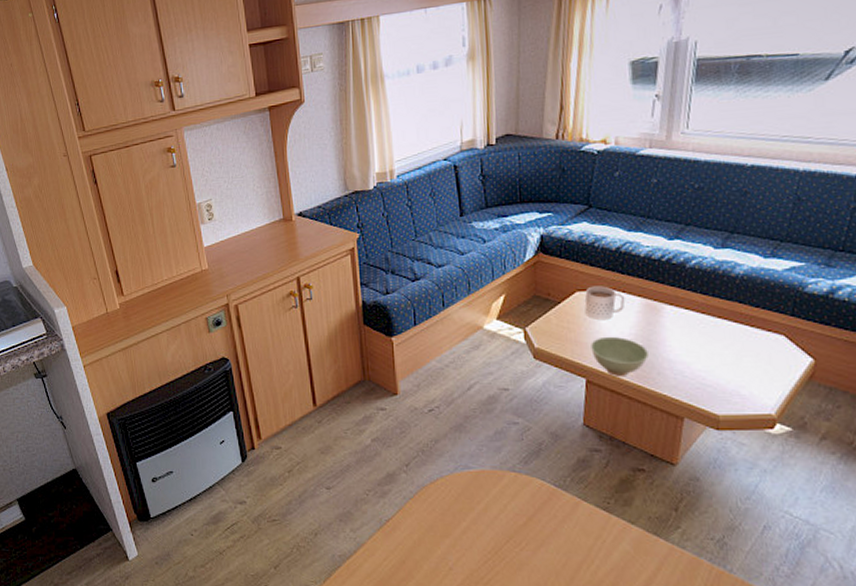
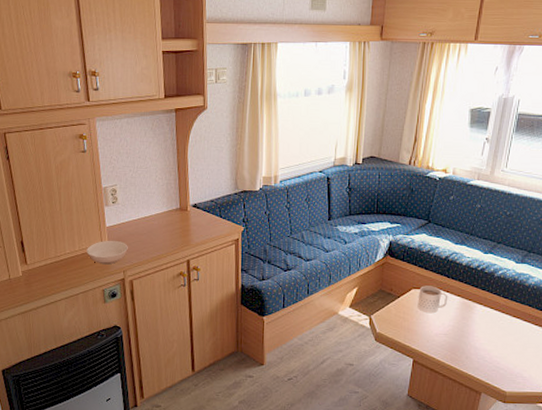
bowl: none [185,261,230,290] -> present [86,240,128,265]
bowl: present [591,336,649,376] -> none [419,326,461,358]

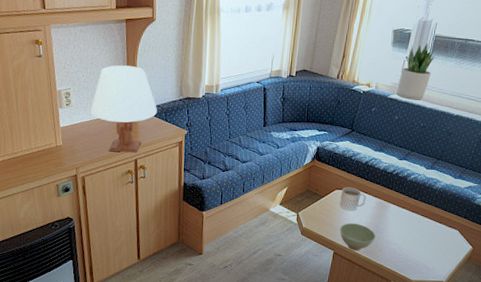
bowl: present [86,240,128,265] -> none [42,139,81,162]
table lamp: none [138,158,210,254] -> present [90,65,157,154]
bowl: none [419,326,461,358] -> present [340,222,376,251]
planter: none [478,122,520,186] -> present [397,43,436,100]

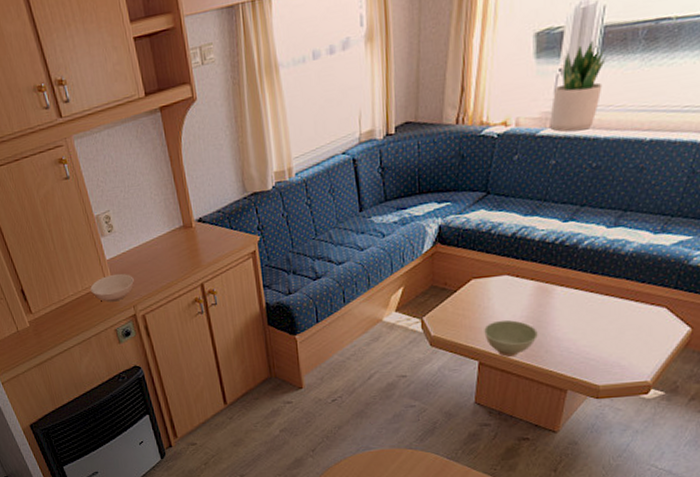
bowl: none [42,139,81,162] -> present [90,273,134,302]
table lamp: present [90,65,157,154] -> none [137,166,218,280]
mug: present [339,187,367,212] -> none [479,272,519,306]

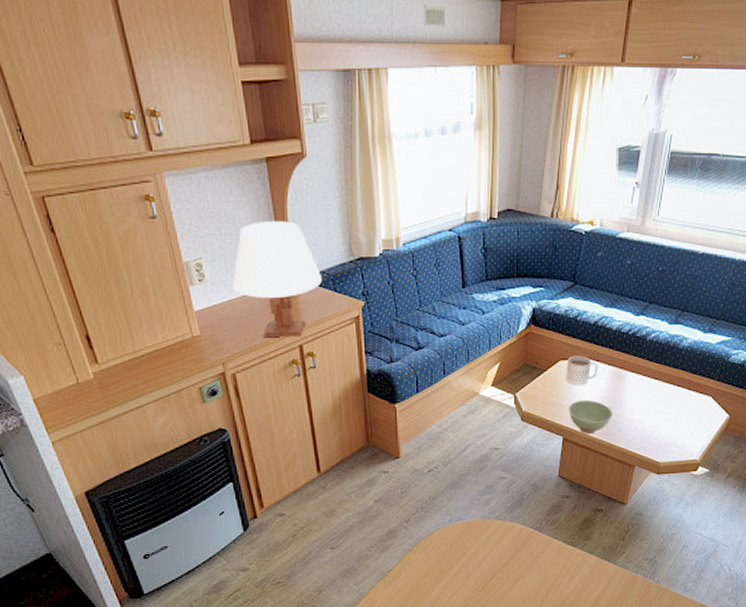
bowl: present [90,273,134,302] -> none [173,327,225,357]
table lamp: none [137,166,218,280] -> present [232,221,322,338]
mug: none [479,272,519,306] -> present [566,355,598,387]
planter: present [550,40,607,132] -> none [627,162,673,238]

